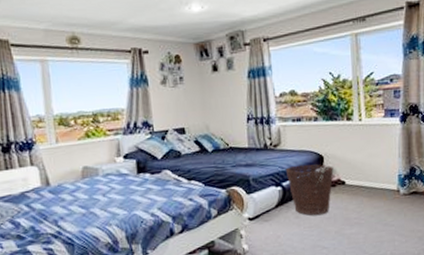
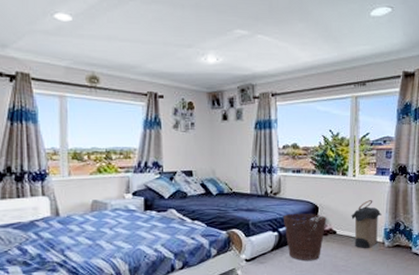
laundry hamper: none [360,145,394,198] -> present [351,200,382,248]

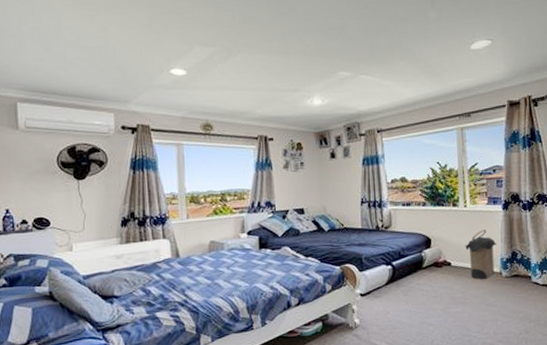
basket: present [283,213,327,261] -> none [395,245,440,294]

